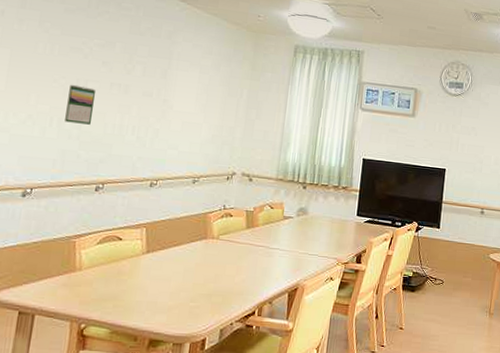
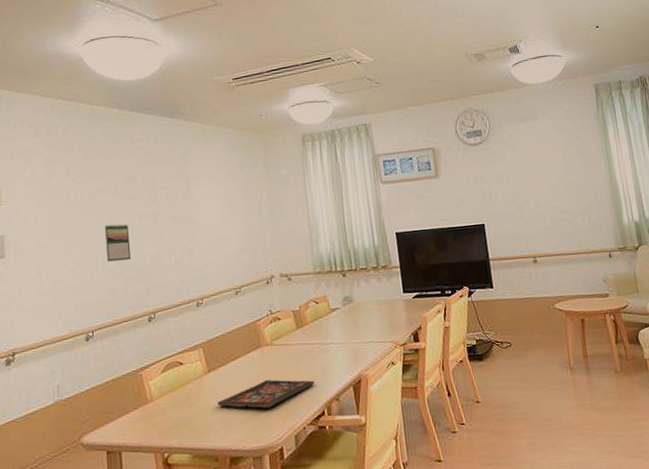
board game: none [149,271,253,299] -> present [217,379,315,409]

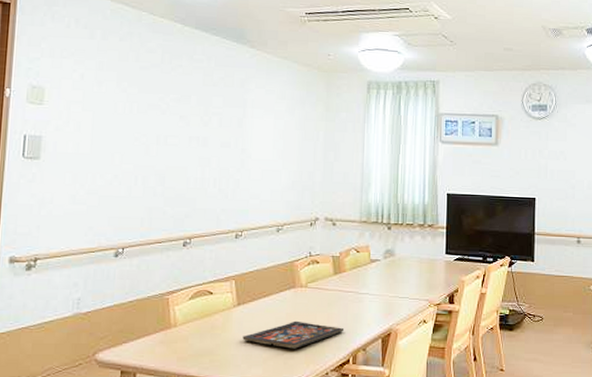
calendar: present [105,224,130,262] -> none [149,141,176,180]

